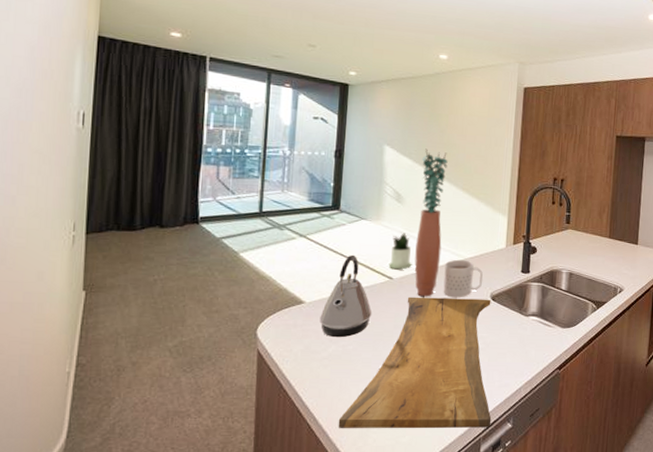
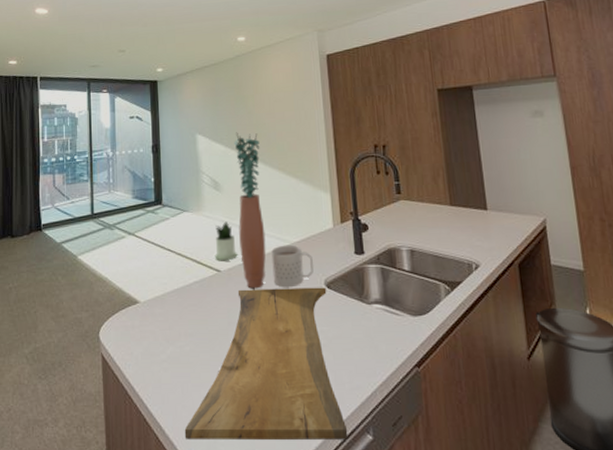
kettle: present [319,254,372,338] -> none [155,249,205,338]

